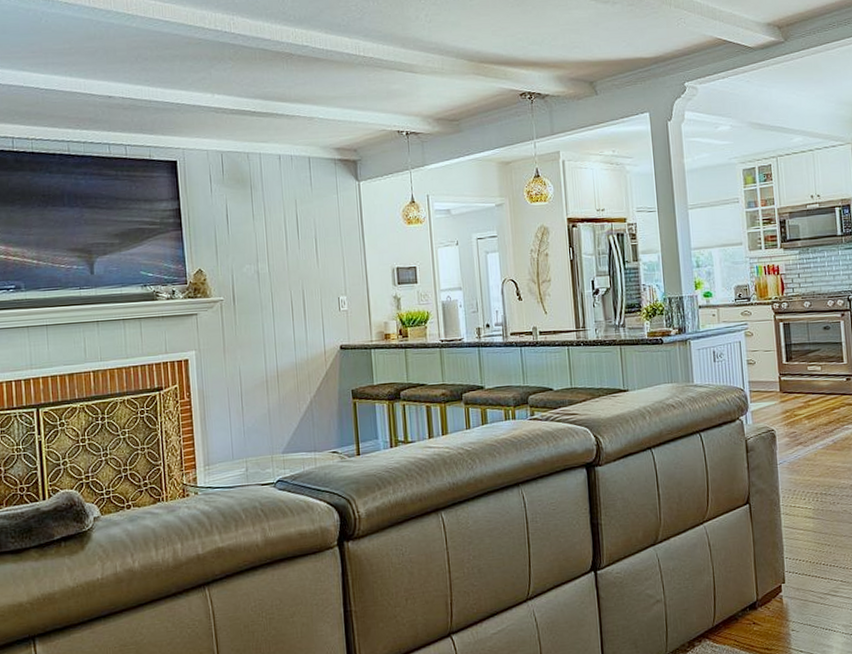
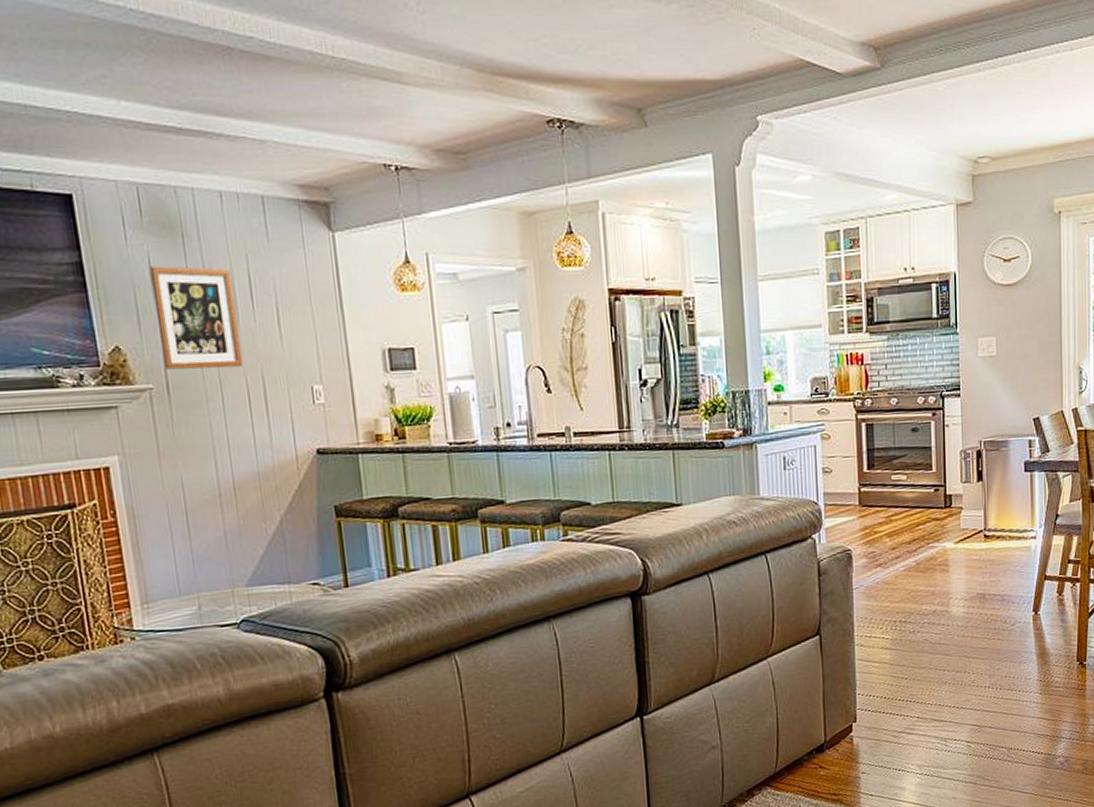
wall art: none [226,210,290,286] -> present [149,266,244,370]

